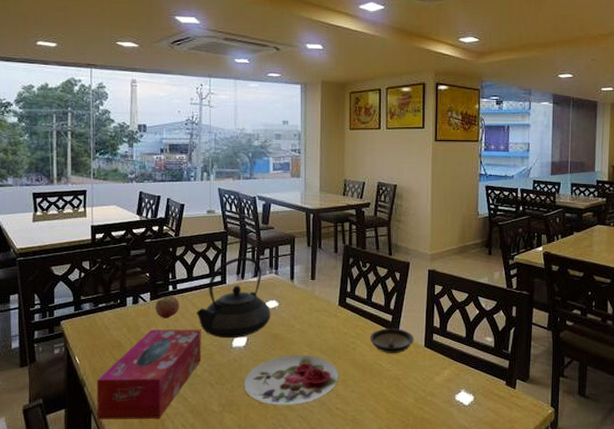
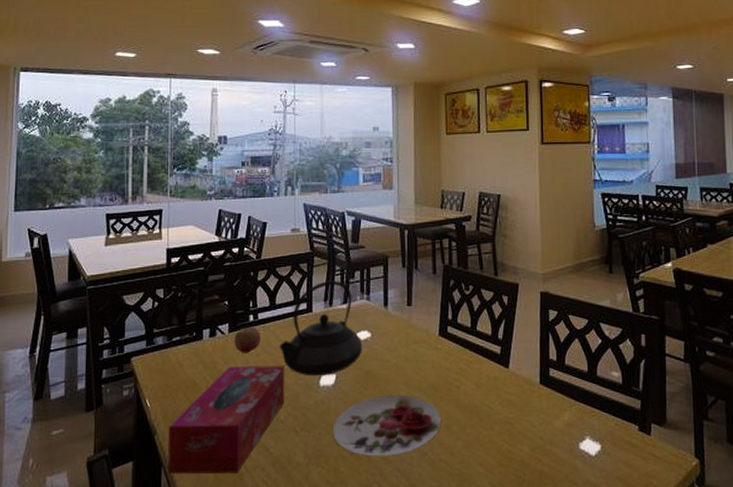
saucer: present [369,328,414,354] -> none [475,362,528,393]

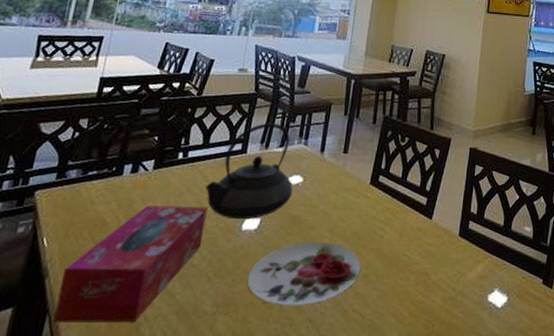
fruit: present [234,326,260,353] -> none [156,164,188,192]

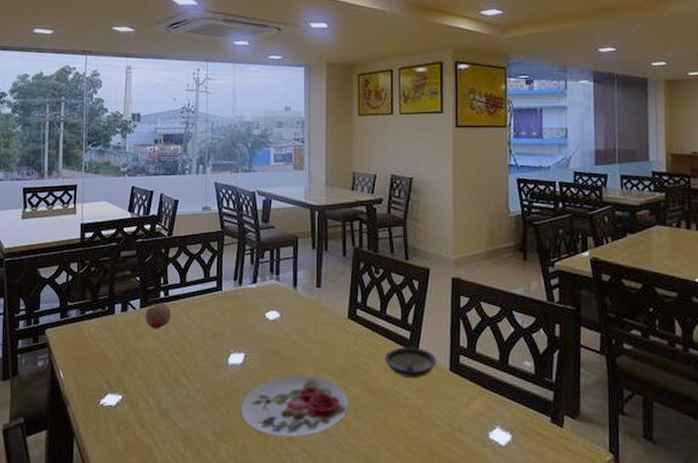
tissue box: present [53,205,208,323] -> none [80,341,194,446]
fruit: none [156,164,188,192] -> present [145,302,171,329]
teapot: present [205,123,293,220] -> none [189,260,272,354]
saucer: none [399,213,449,244] -> present [384,347,437,379]

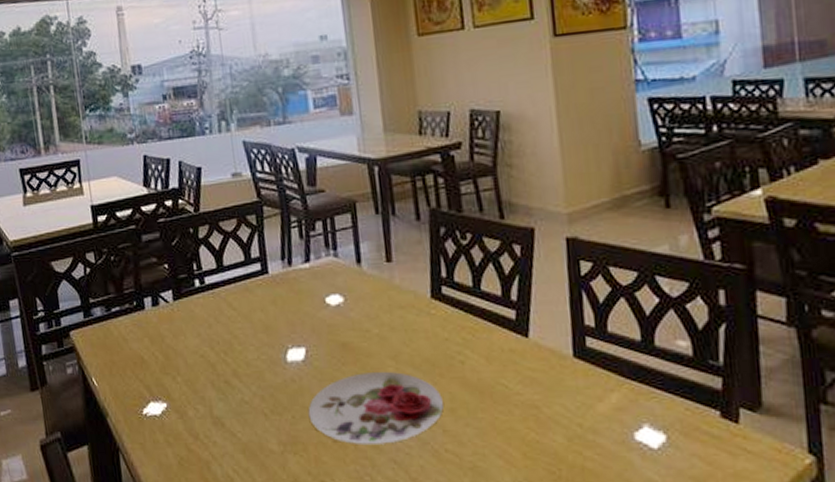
fruit: present [145,302,171,329] -> none [180,292,211,324]
saucer: present [384,347,437,379] -> none [483,330,556,369]

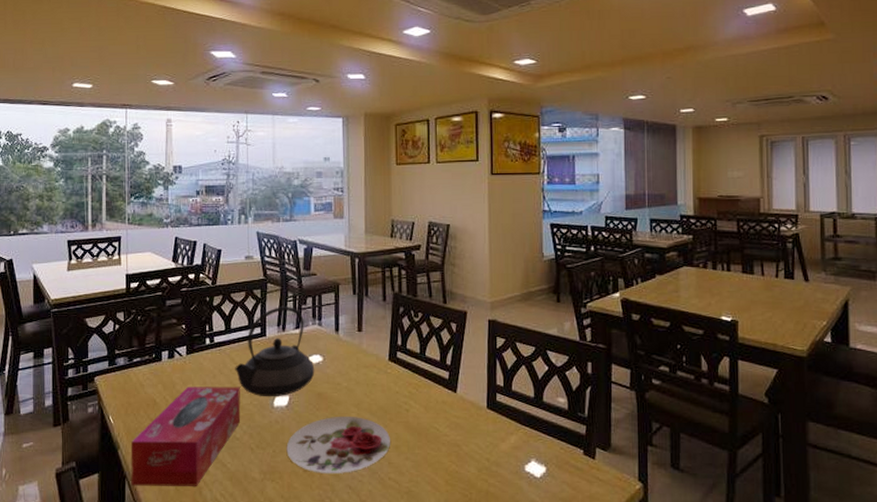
tissue box: none [121,338,248,460] -> present [130,386,241,486]
teapot: none [234,234,335,350] -> present [235,307,315,397]

